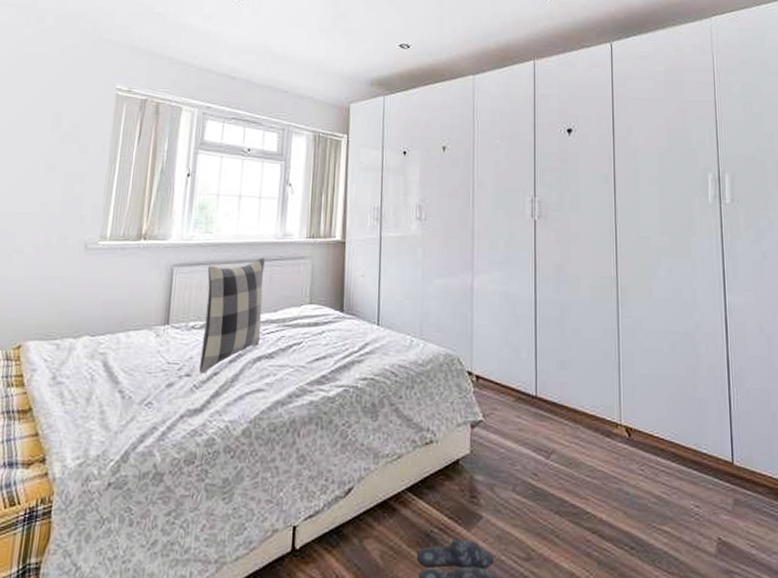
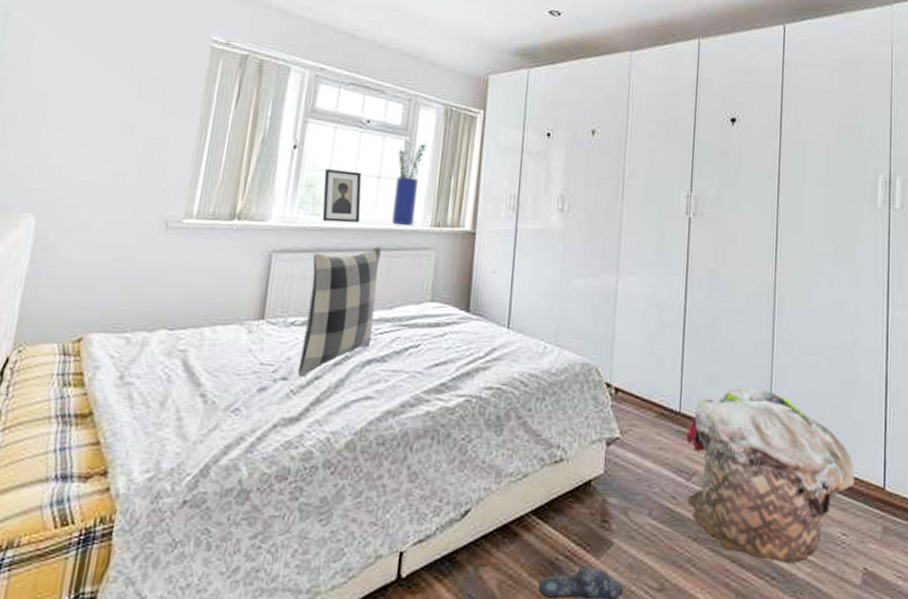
picture frame: none [213,193,246,239] -> present [322,169,362,223]
vase: none [273,164,300,238] -> present [392,140,428,225]
laundry basket: none [542,373,704,534] -> present [685,388,855,563]

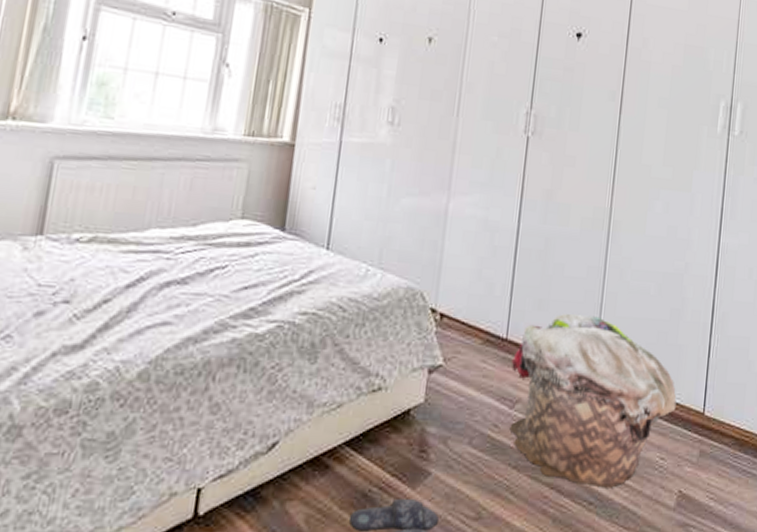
pillow: present [298,246,381,377] -> none [83,156,186,300]
picture frame: present [322,169,362,223] -> none [115,66,165,129]
vase: present [392,140,428,225] -> none [198,37,243,134]

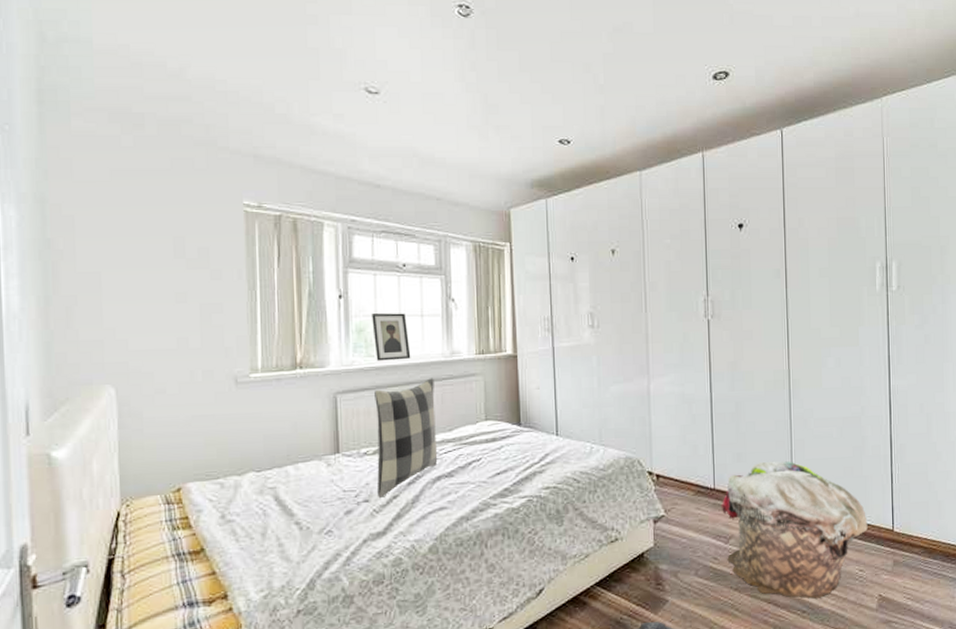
pillow: none [83,156,186,300] -> present [375,378,438,498]
picture frame: none [115,66,165,129] -> present [372,313,411,361]

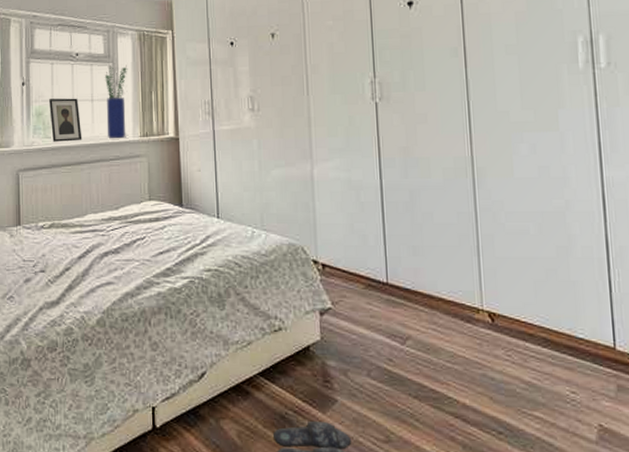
pillow: present [375,378,438,498] -> none [51,158,106,269]
vase: none [436,278,462,356] -> present [105,65,128,138]
laundry basket: present [721,461,868,599] -> none [395,258,580,419]

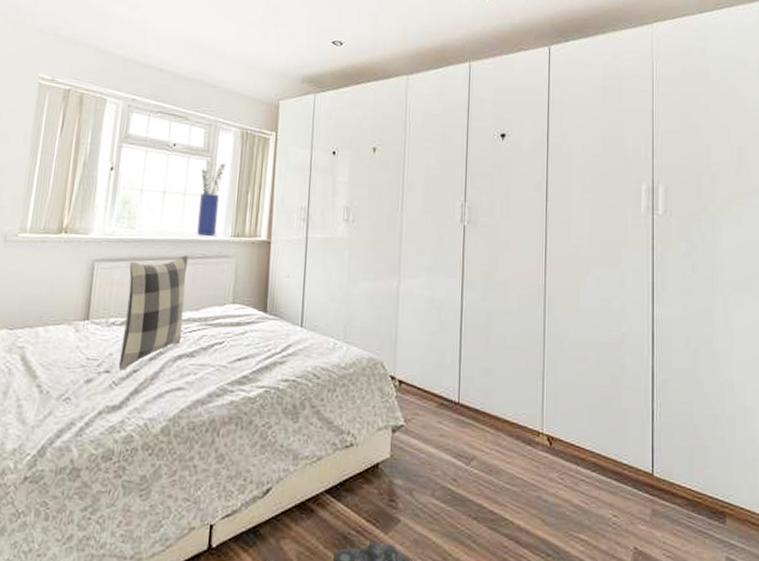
picture frame: present [49,98,82,142] -> none [136,188,170,235]
pillow: none [51,158,106,269] -> present [119,255,188,370]

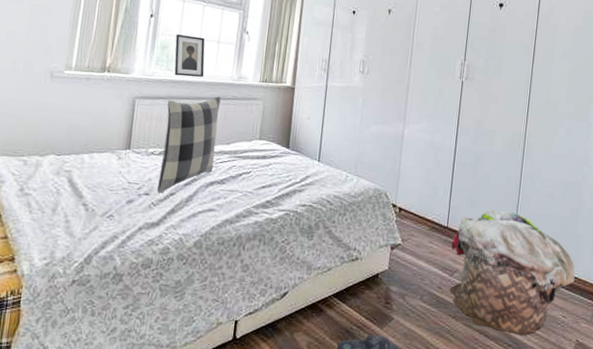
picture frame: none [136,188,170,235] -> present [174,34,205,78]
vase: present [197,160,227,236] -> none [229,13,257,81]
laundry basket: none [464,380,624,542] -> present [450,210,575,336]

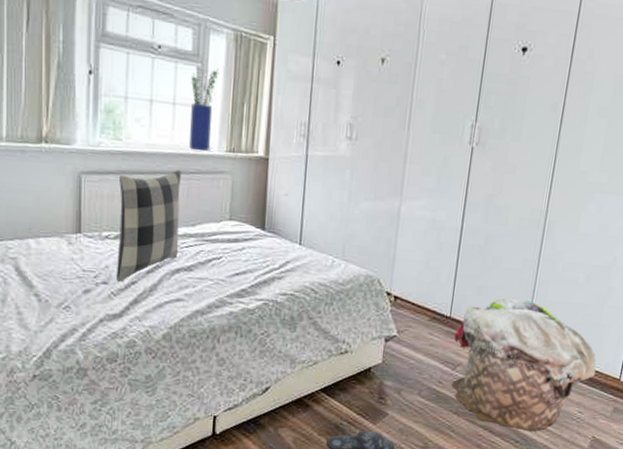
picture frame: present [174,34,205,78] -> none [122,95,160,148]
vase: none [229,13,257,81] -> present [189,66,219,151]

